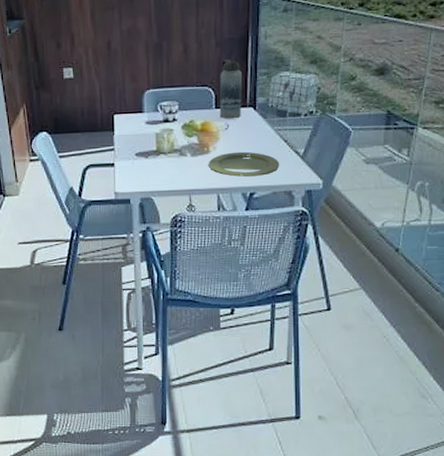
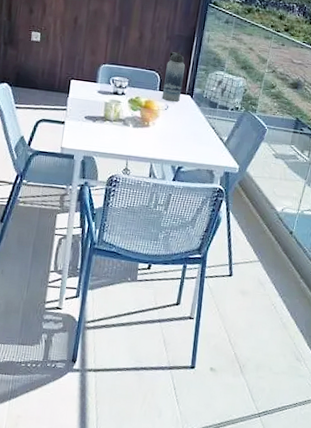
plate: present [209,151,280,177] -> none [147,129,206,154]

